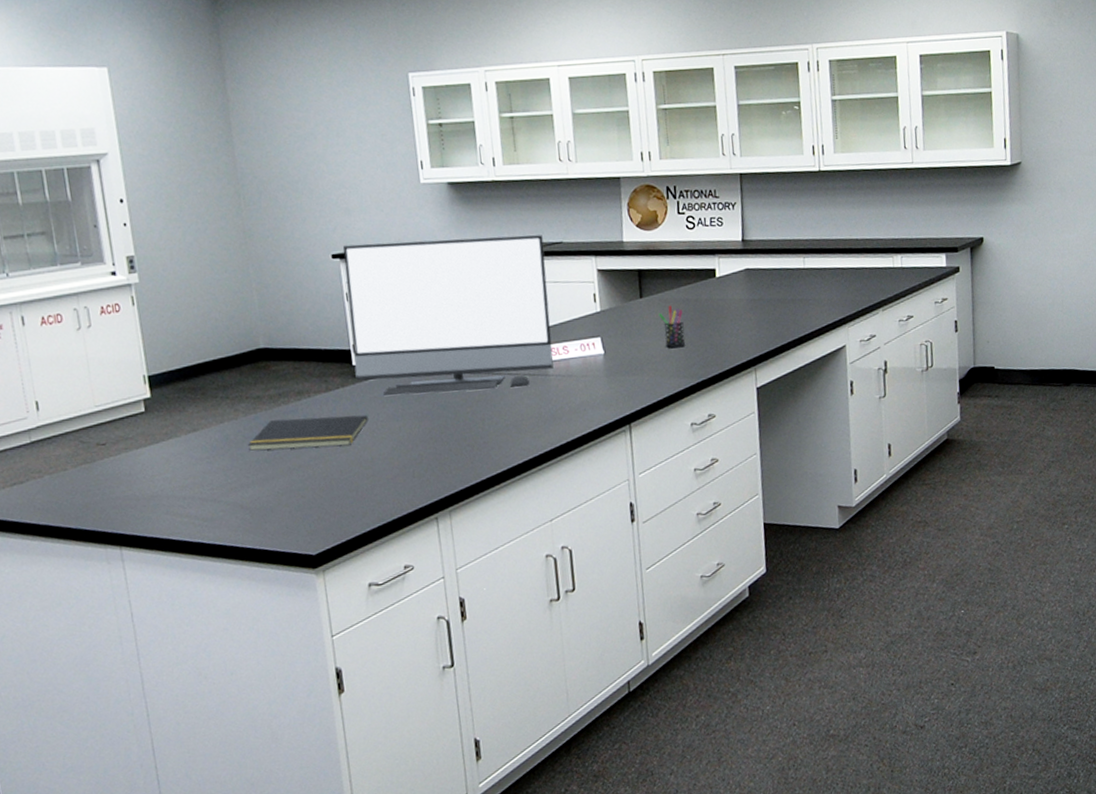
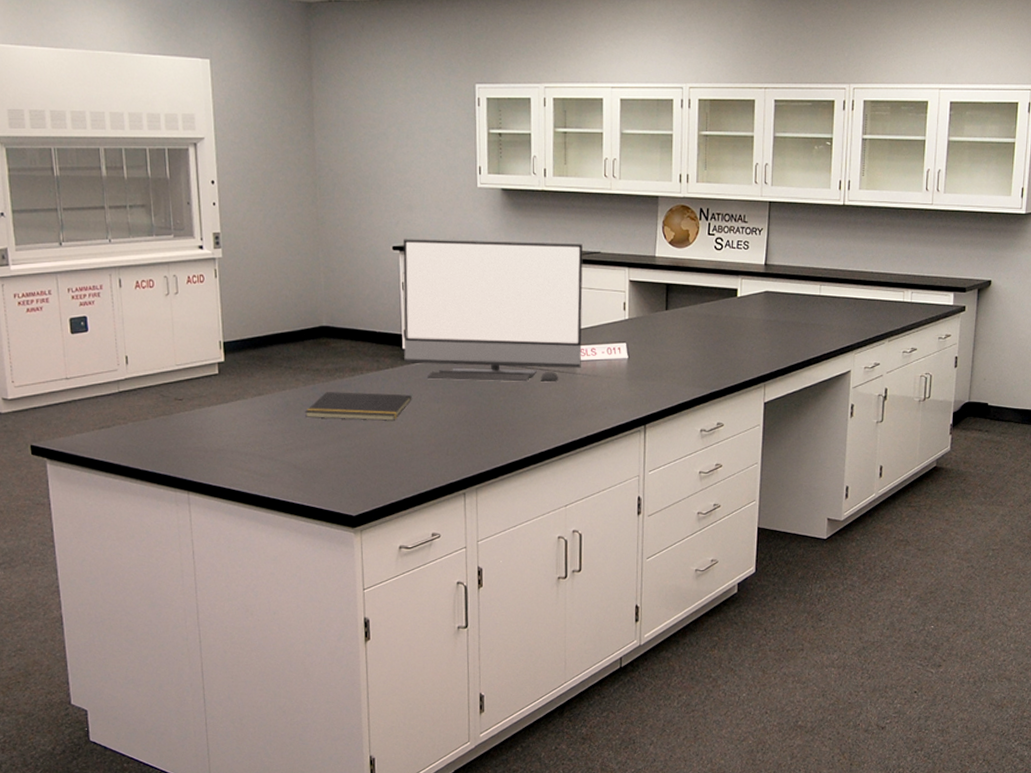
pen holder: present [658,305,685,348] -> none [681,319,703,358]

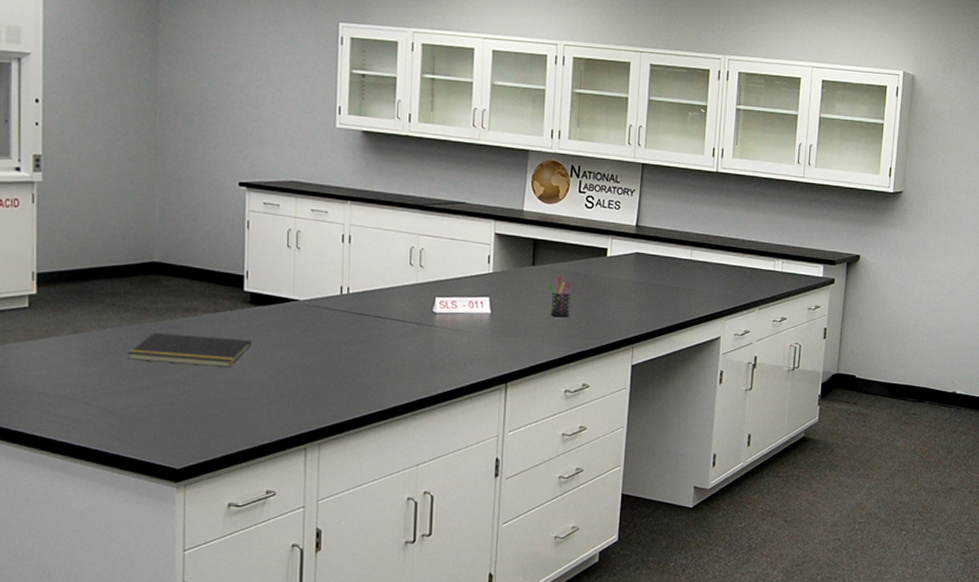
monitor: present [403,239,583,383] -> none [245,175,447,335]
pen holder: none [681,319,703,358] -> present [548,277,571,317]

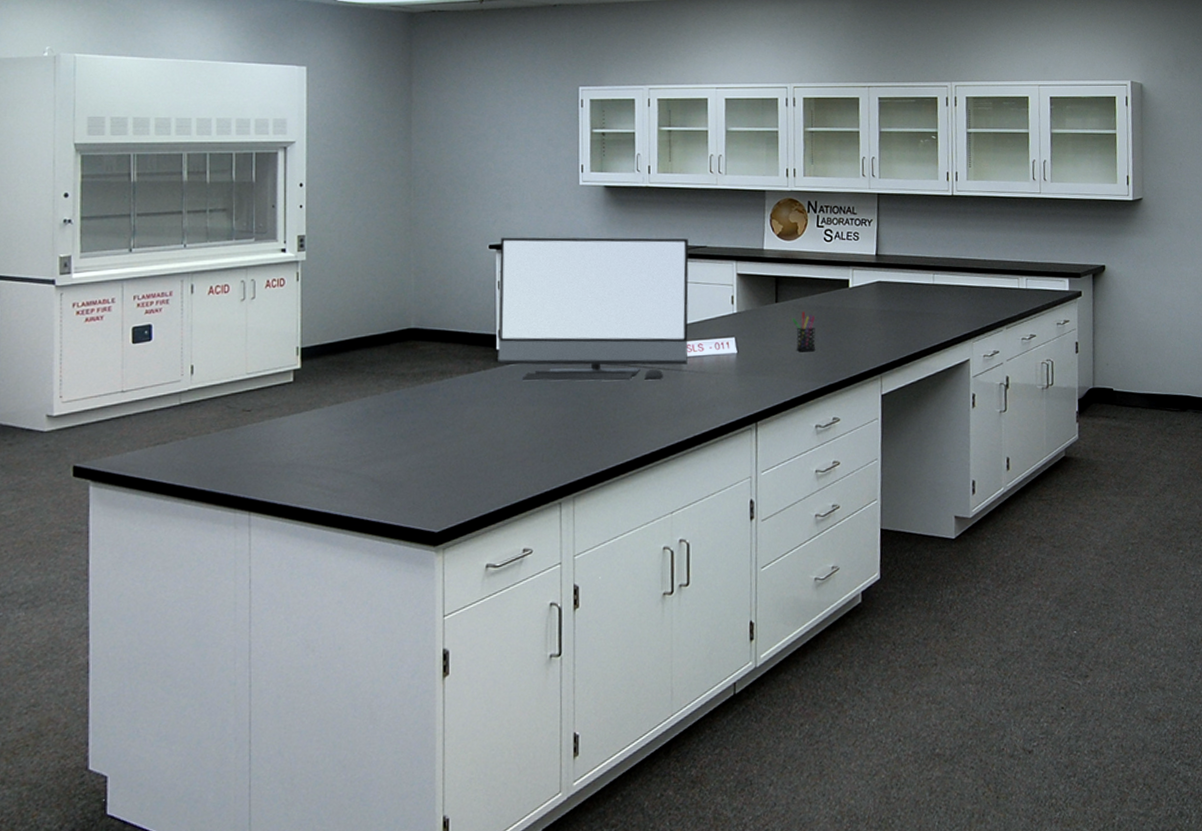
notepad: present [128,333,252,367] -> none [387,397,505,427]
monitor: none [245,175,447,335] -> present [498,237,689,381]

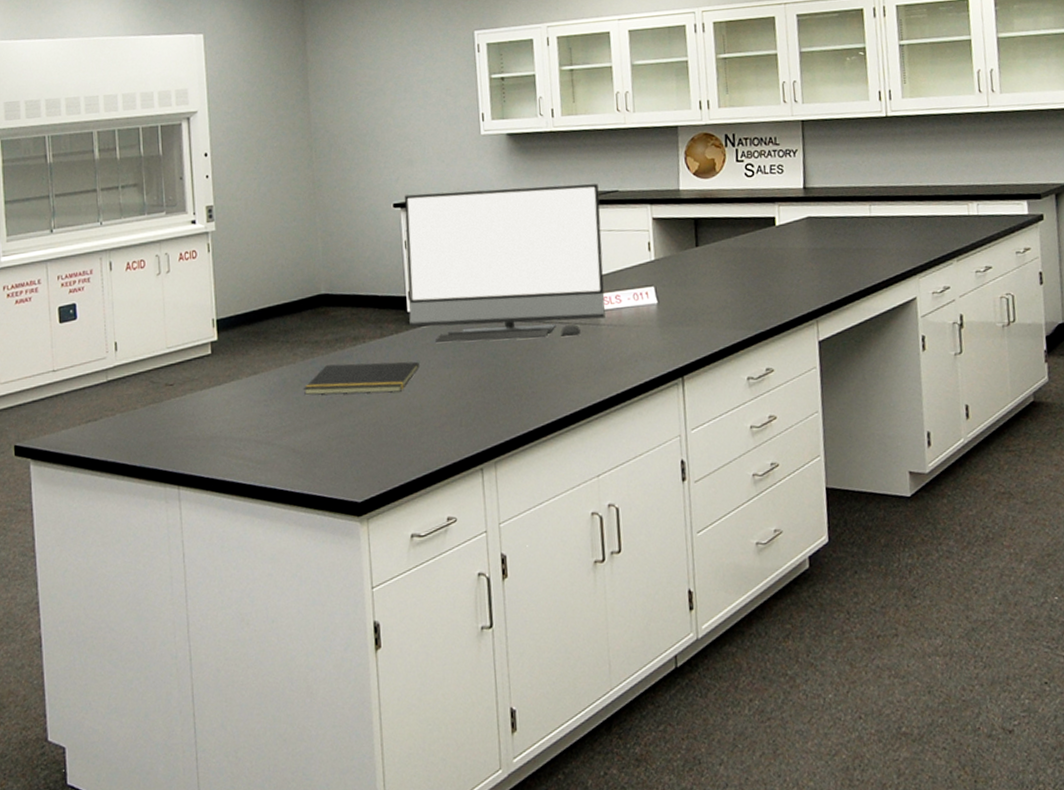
notepad: none [387,397,505,427] -> present [304,361,420,395]
pen holder: present [792,311,816,351] -> none [715,254,743,298]

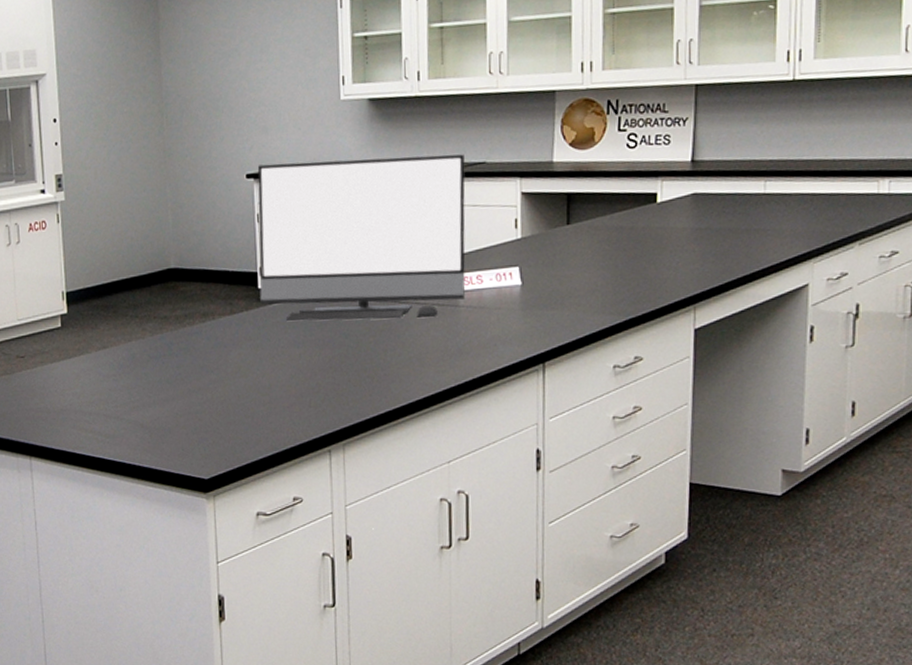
notepad: present [304,361,420,395] -> none [152,339,269,371]

